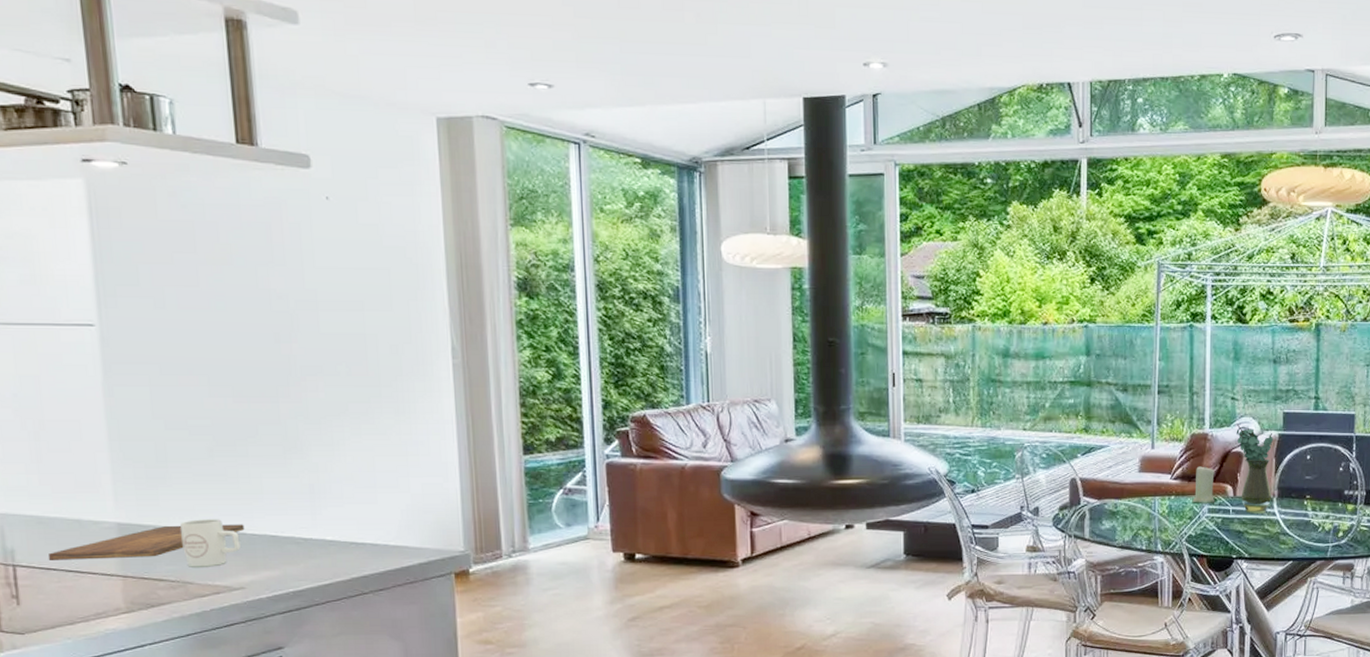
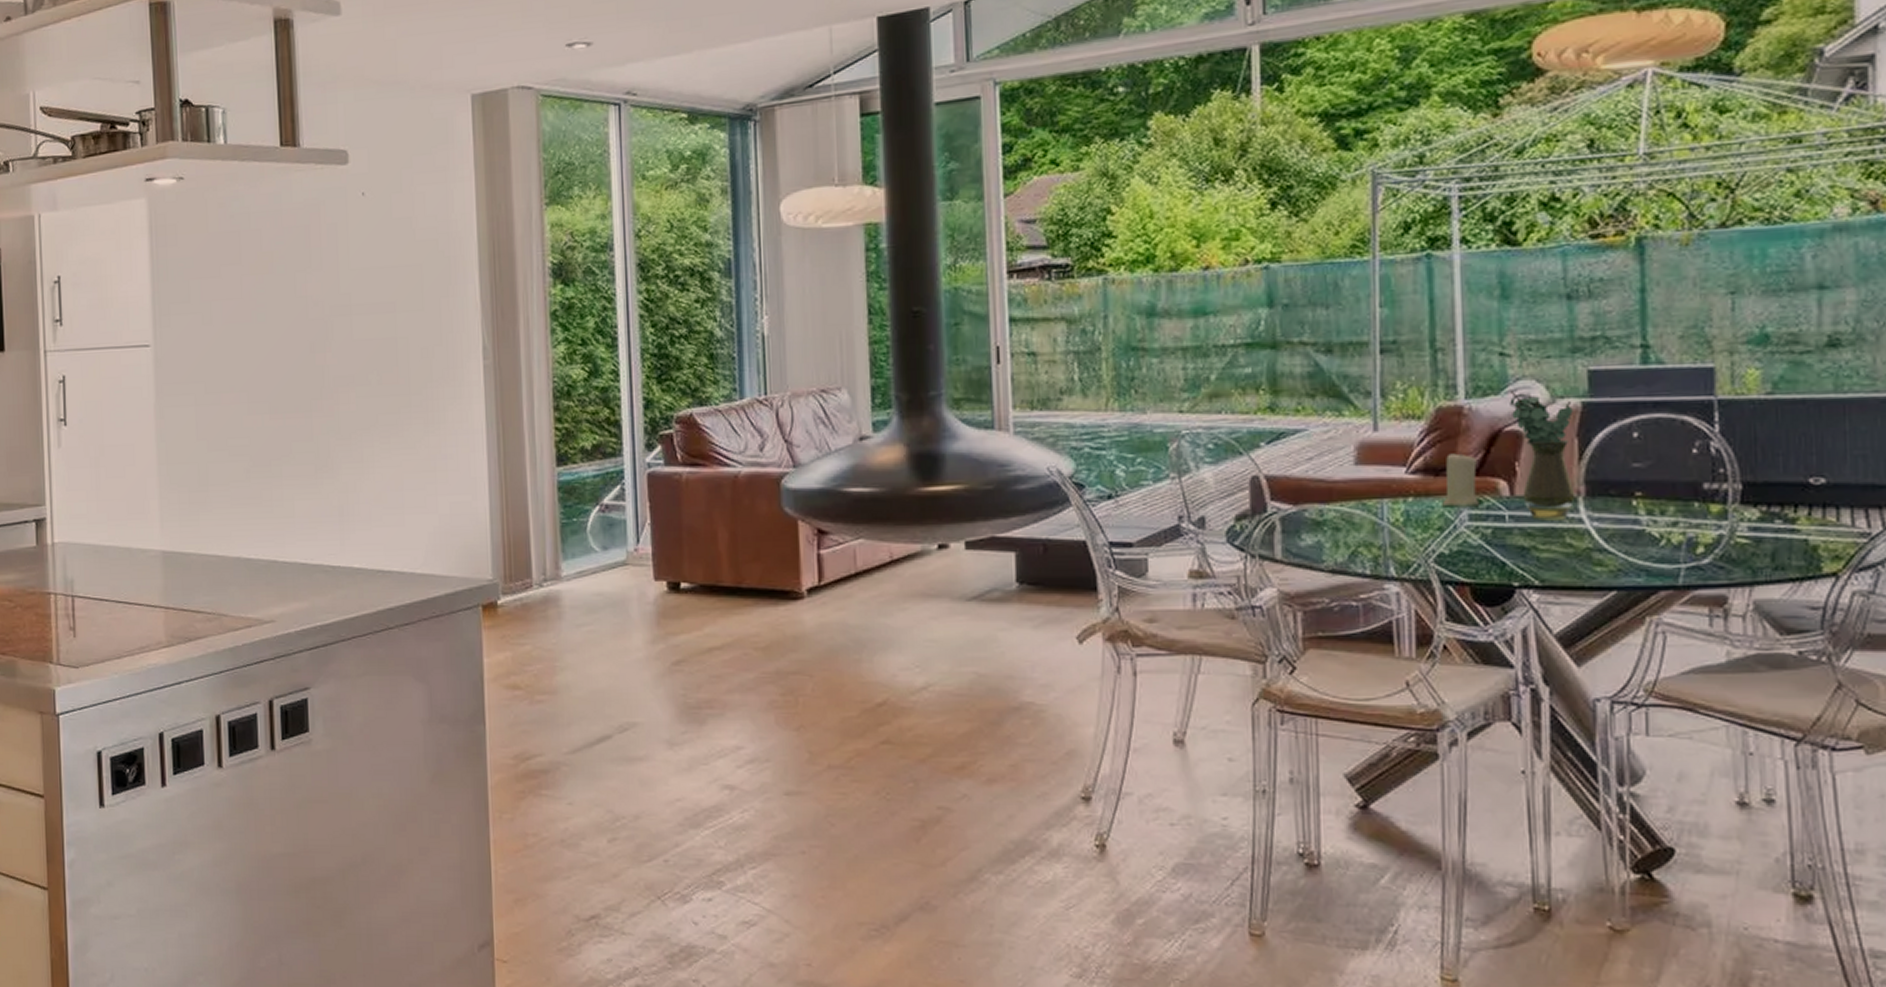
cutting board: present [49,524,245,560] -> none [102,551,277,591]
mug: present [180,519,241,567] -> none [218,546,272,598]

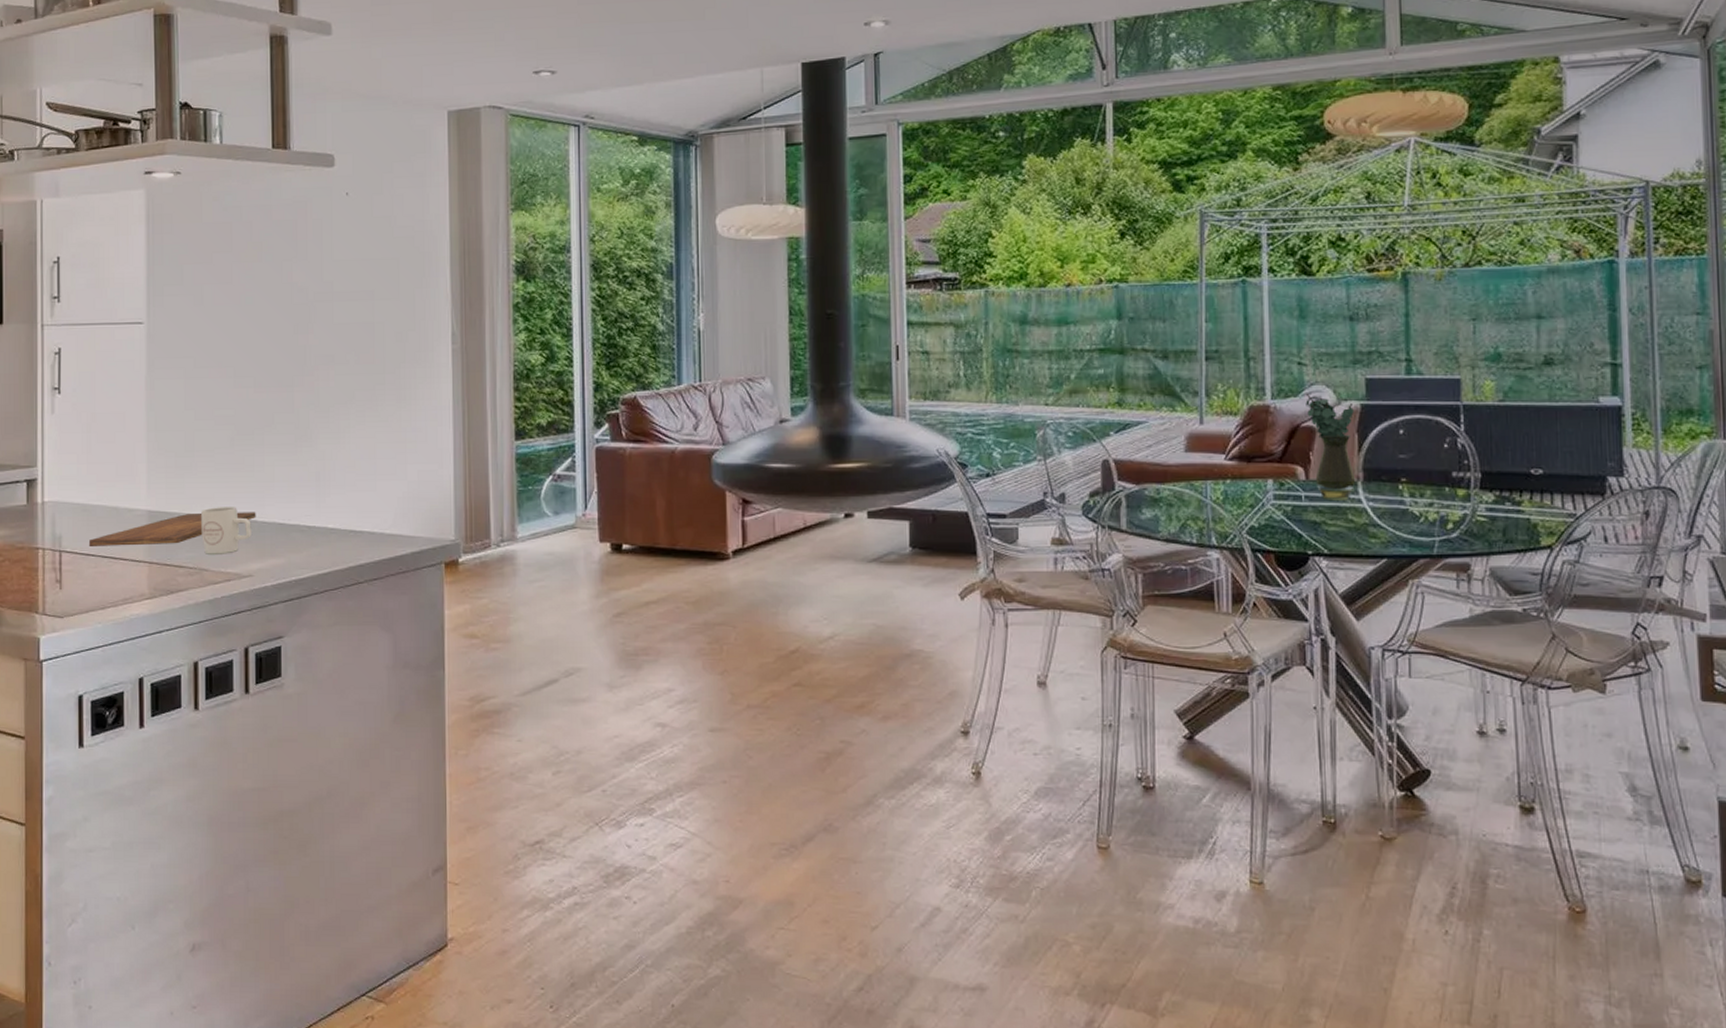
cutting board: none [102,551,277,591] -> present [89,512,256,546]
mug: none [218,546,272,598] -> present [201,507,251,554]
candle: present [1440,451,1480,509] -> none [1251,442,1283,490]

